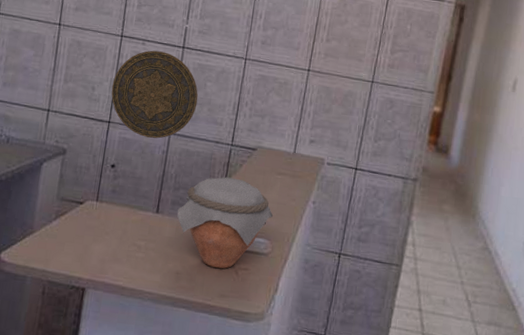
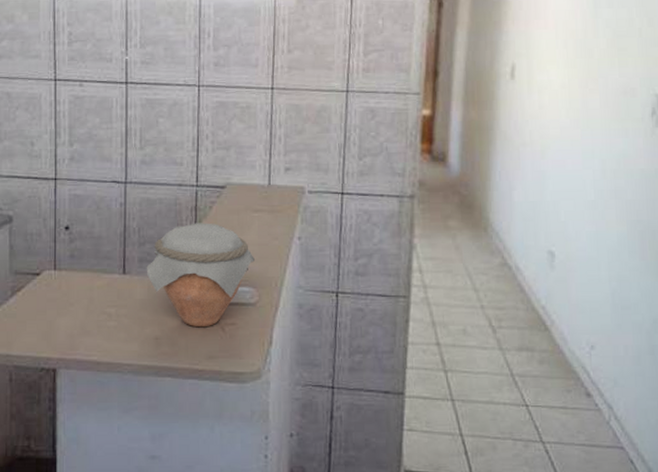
decorative plate: present [111,50,199,139] -> none [52,91,152,190]

